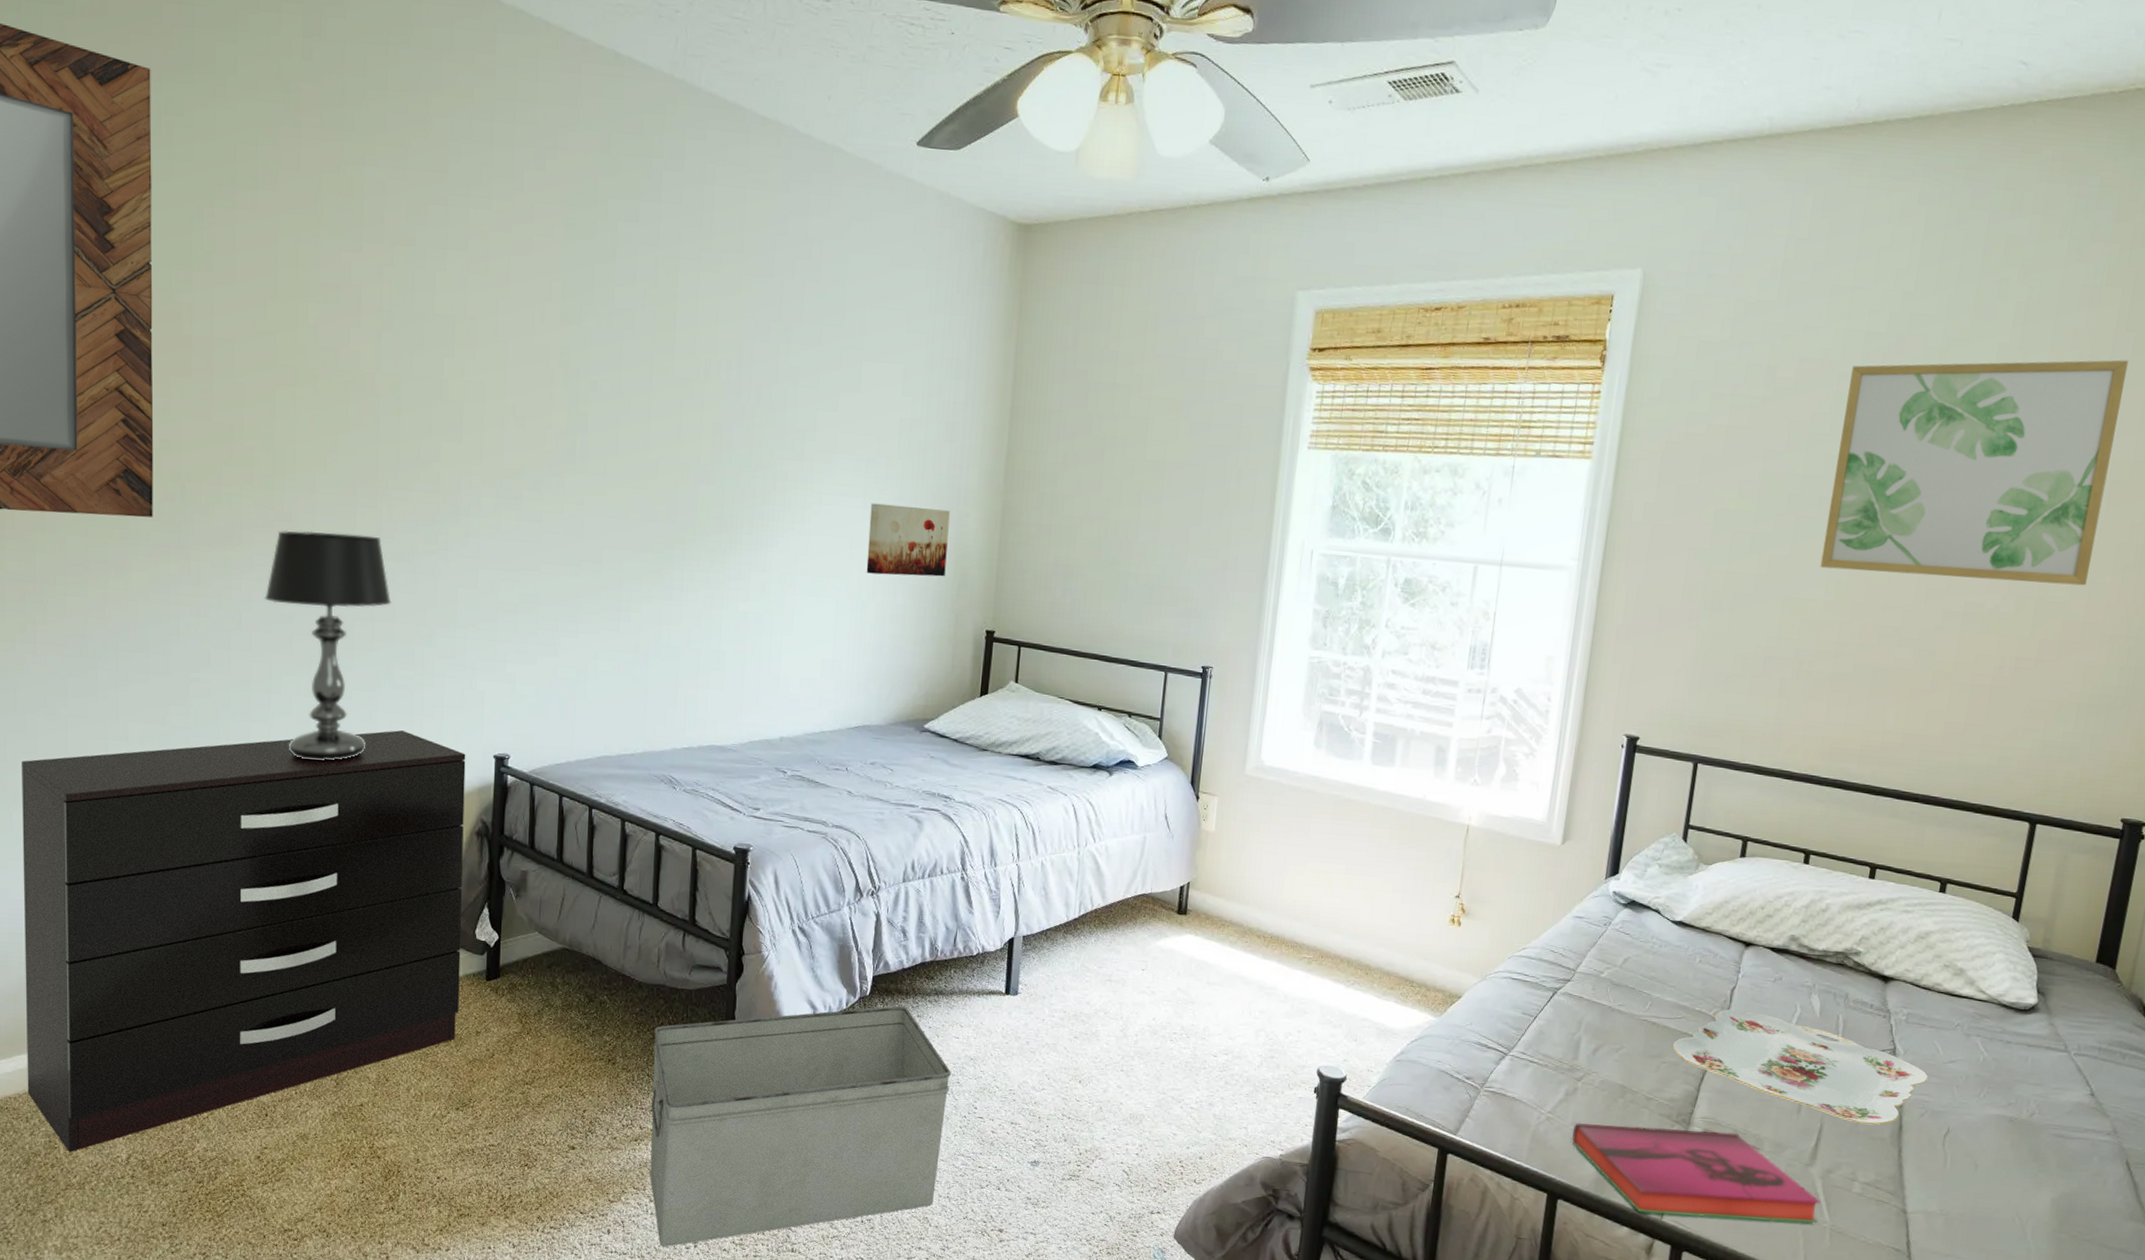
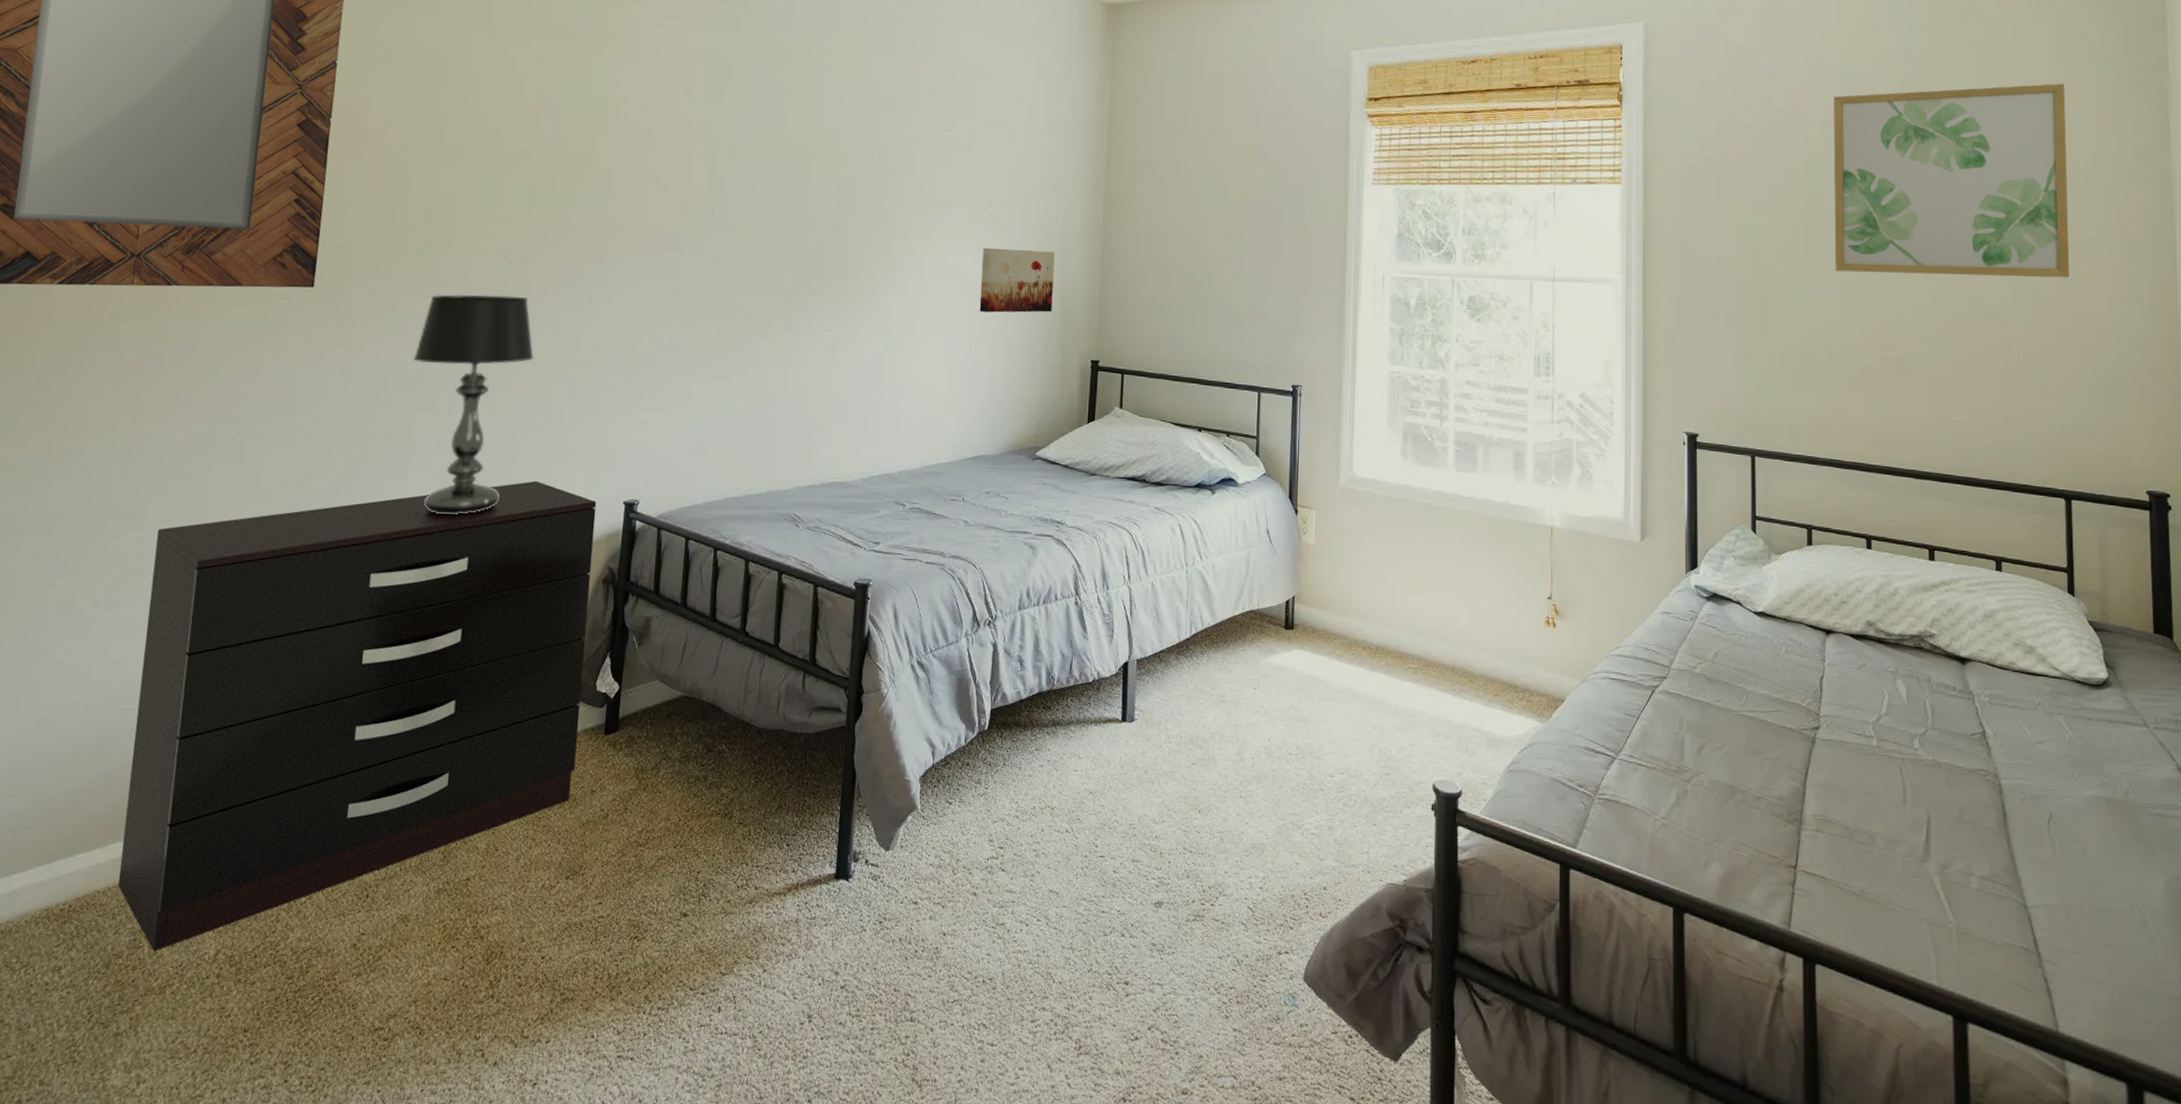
storage bin: present [650,1005,951,1247] -> none [764,739,1071,1023]
hardback book: present [1572,1122,1821,1224] -> none [1690,827,1942,926]
serving tray: present [1673,1009,1928,1125] -> none [1773,700,2020,814]

